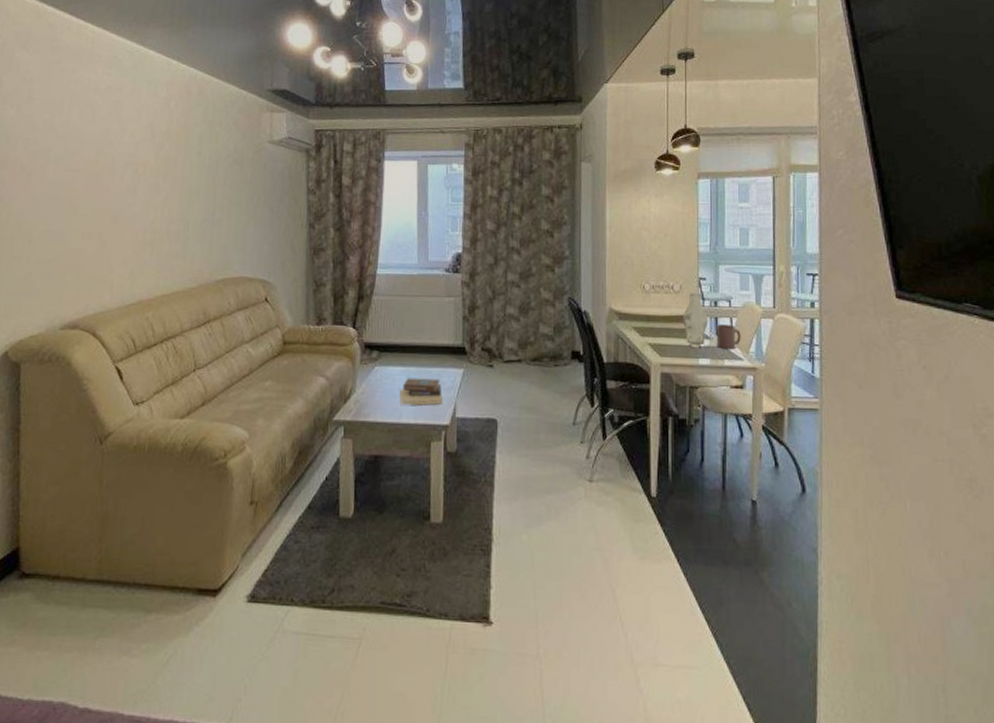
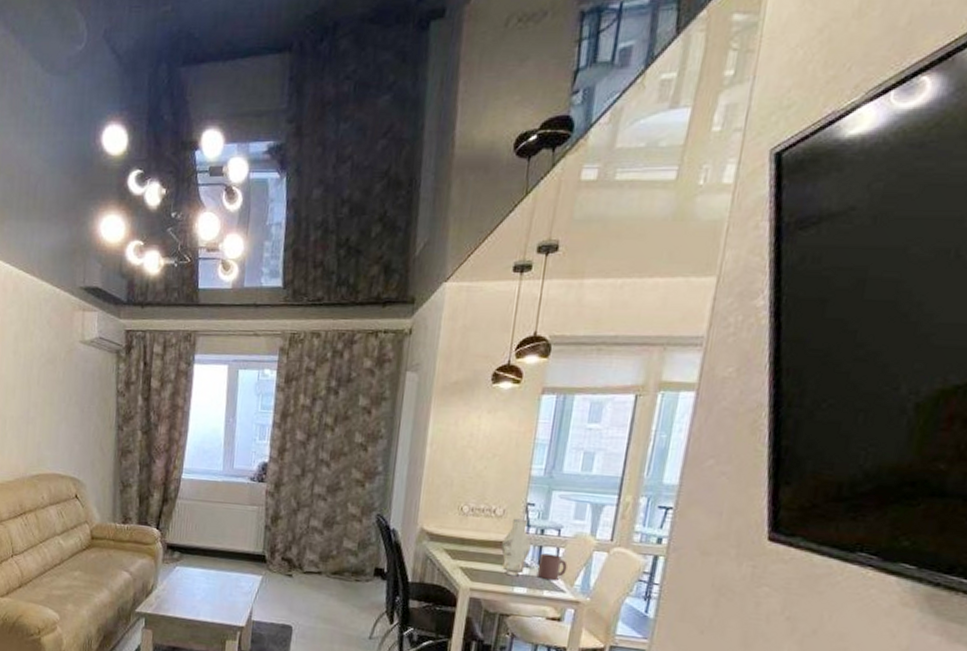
books: present [398,378,443,406] -> none [197,579,240,607]

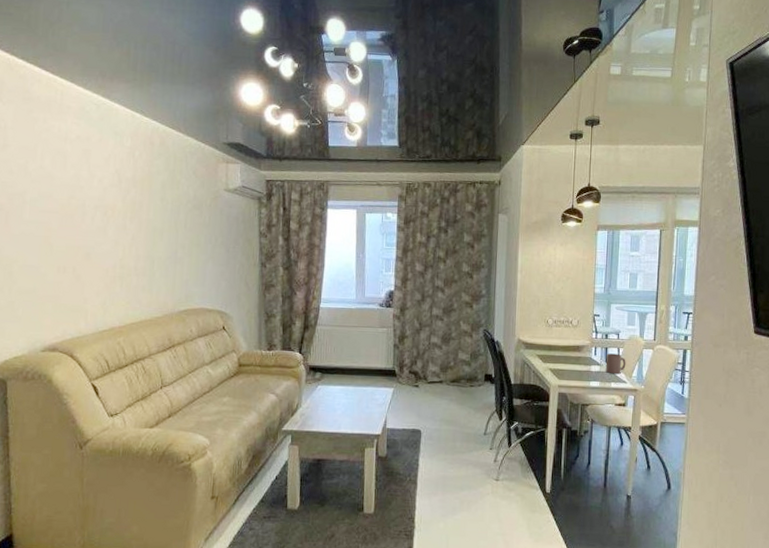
vase: present [501,518,531,576] -> none [579,327,599,373]

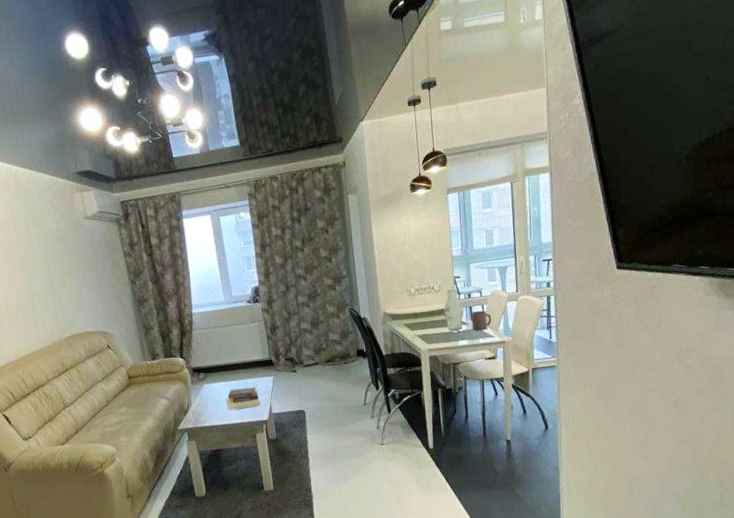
books: none [338,395,375,419] -> present [225,387,260,411]
vase: none [579,327,599,373] -> present [443,289,464,334]

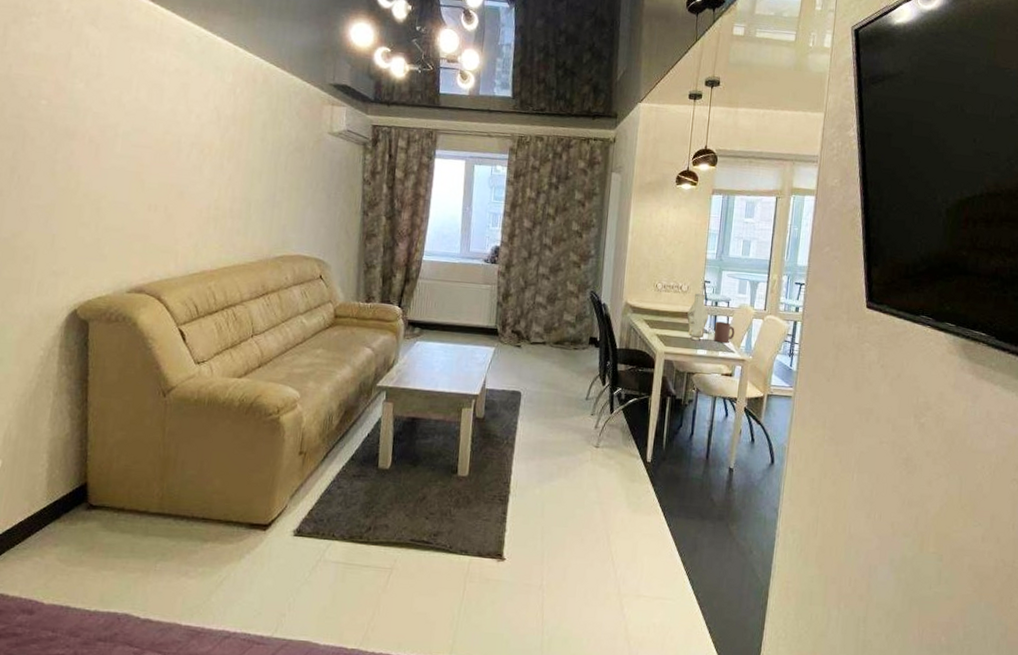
books: present [225,387,260,411] -> none [436,352,475,377]

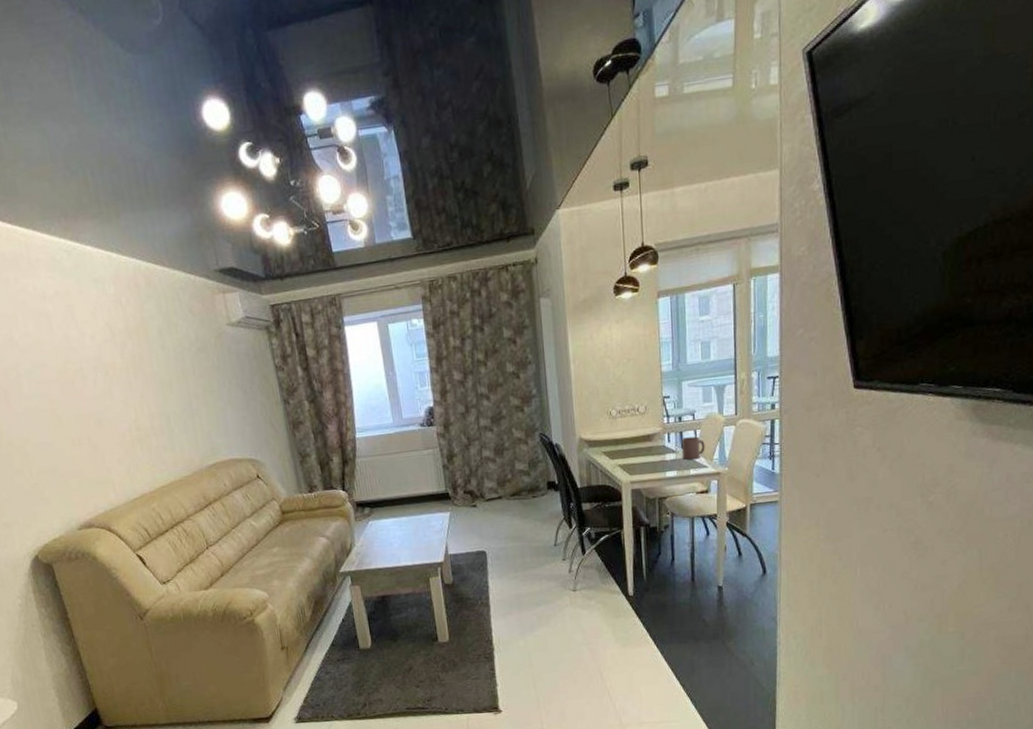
vase: present [687,293,709,341] -> none [649,411,673,463]

